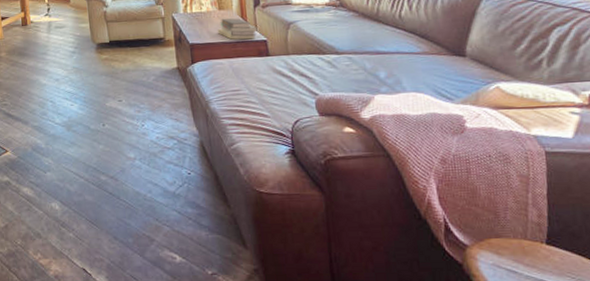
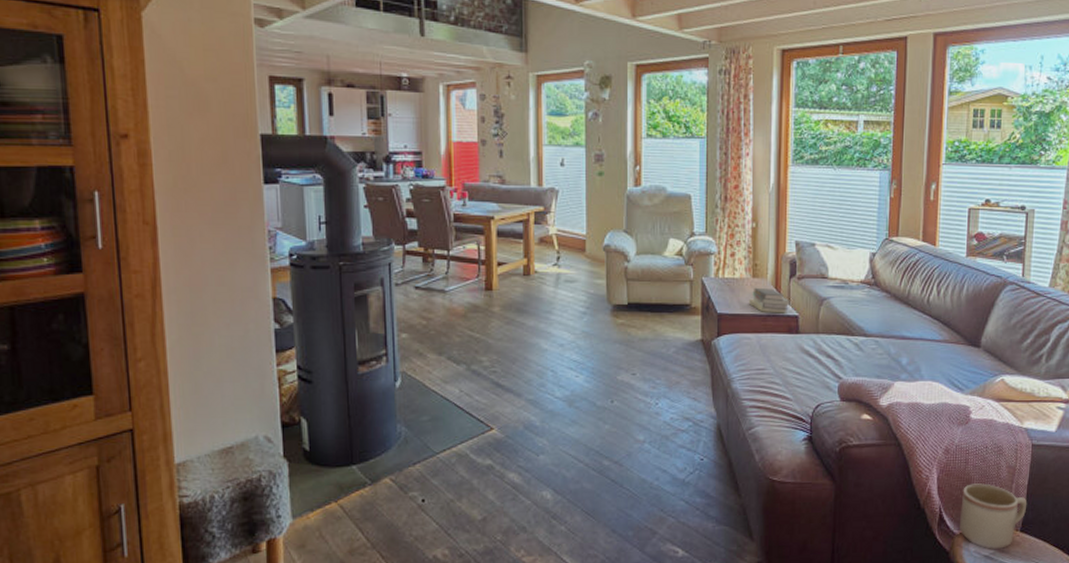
mug: none [468,193,551,262] -> present [960,483,1028,549]

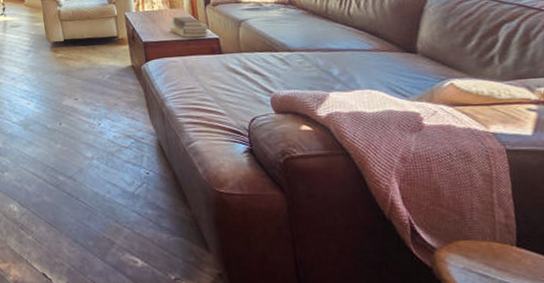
mug: present [960,483,1028,549] -> none [432,193,518,266]

